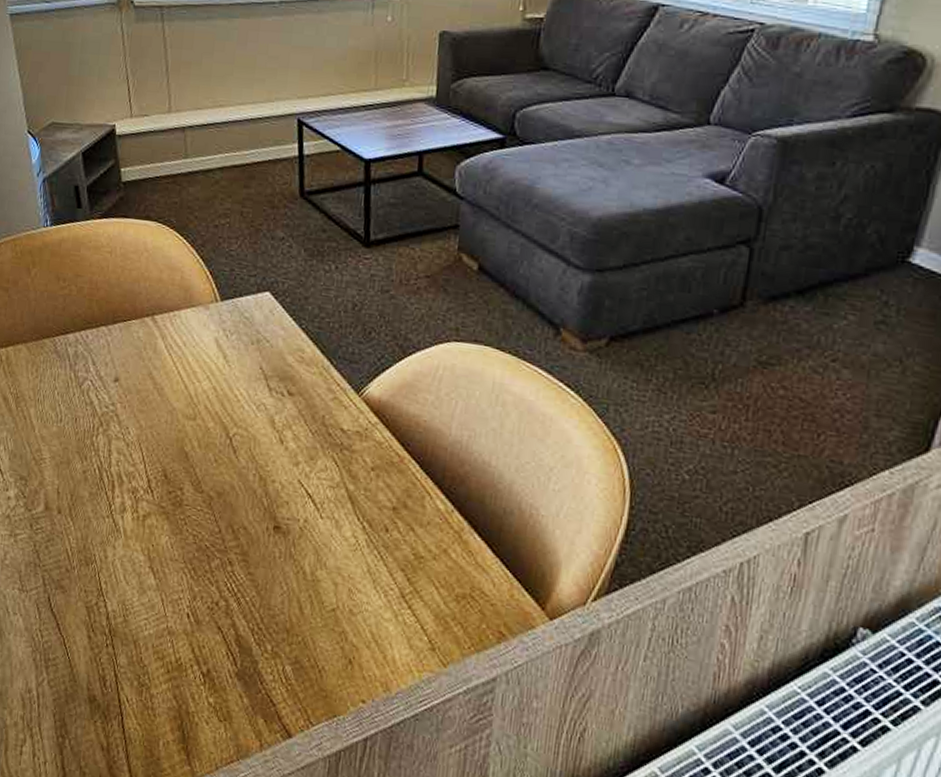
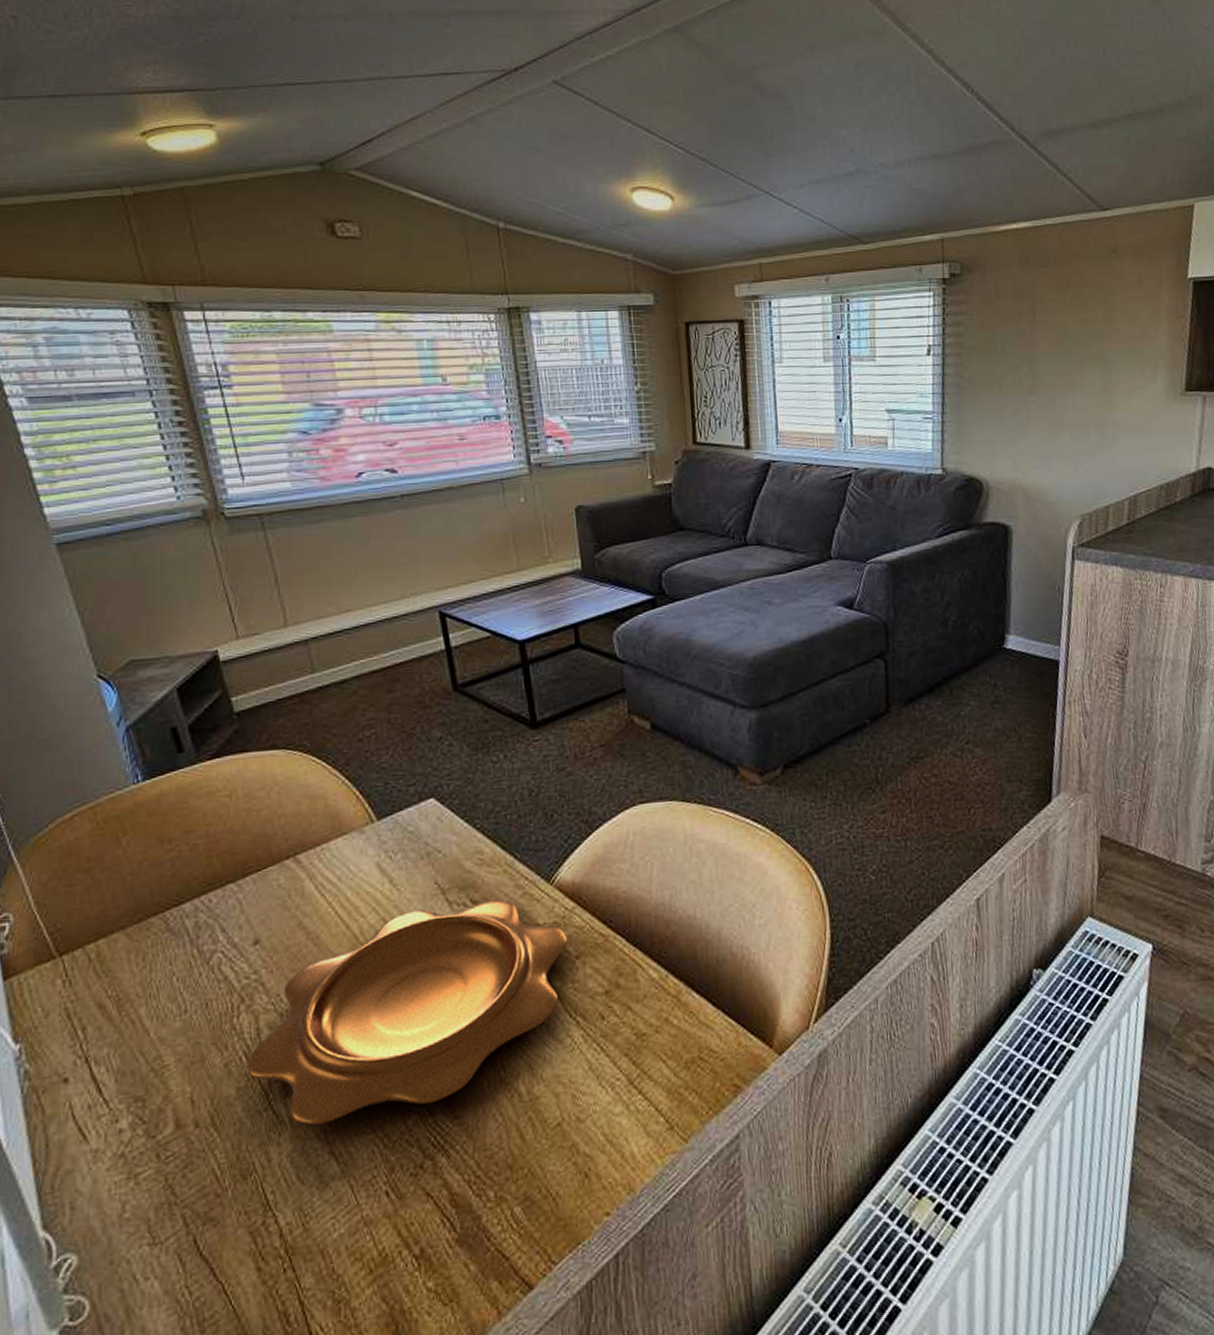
decorative bowl: none [98,387,367,555] -> present [247,899,568,1125]

